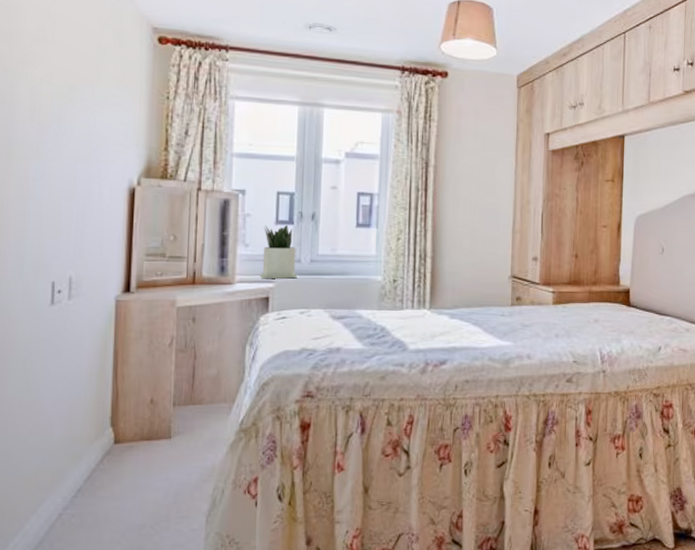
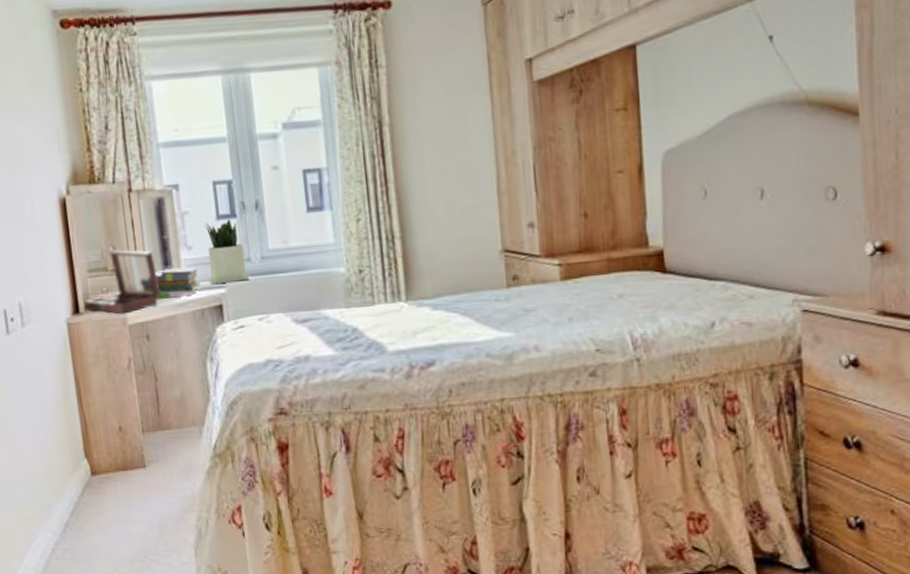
jewelry box: none [136,239,213,297] -> present [84,249,161,314]
books: none [208,261,252,287] -> present [155,267,201,299]

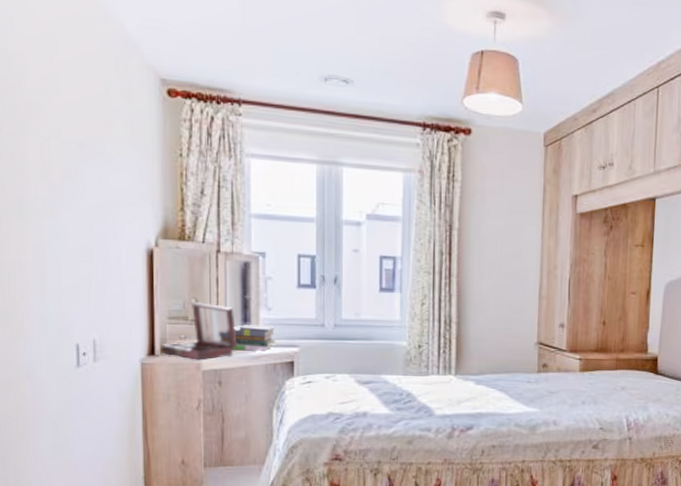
planter: present [205,218,250,285] -> none [283,288,322,344]

